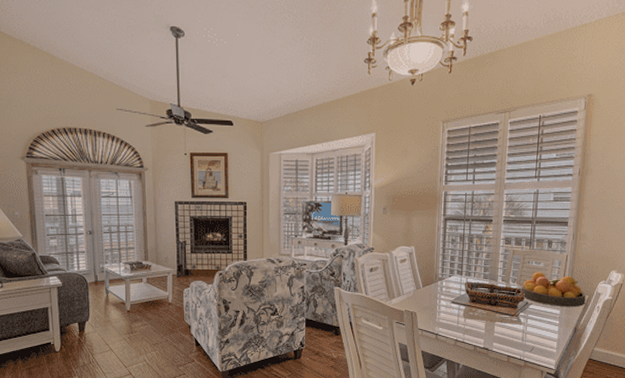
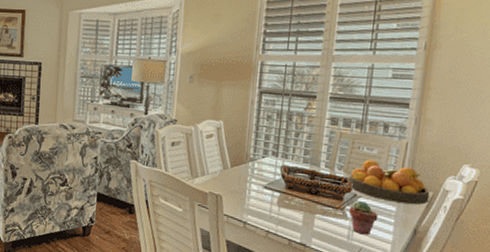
potted succulent: none [522,307,546,336] -> present [348,200,379,235]

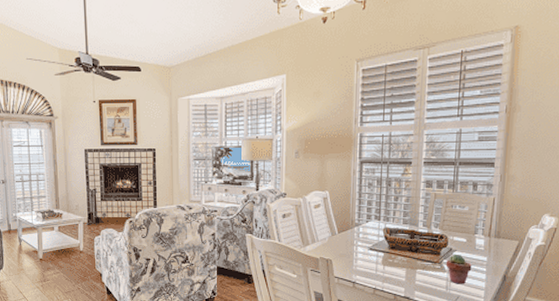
fruit bowl: present [347,159,430,205] -> none [443,216,516,253]

